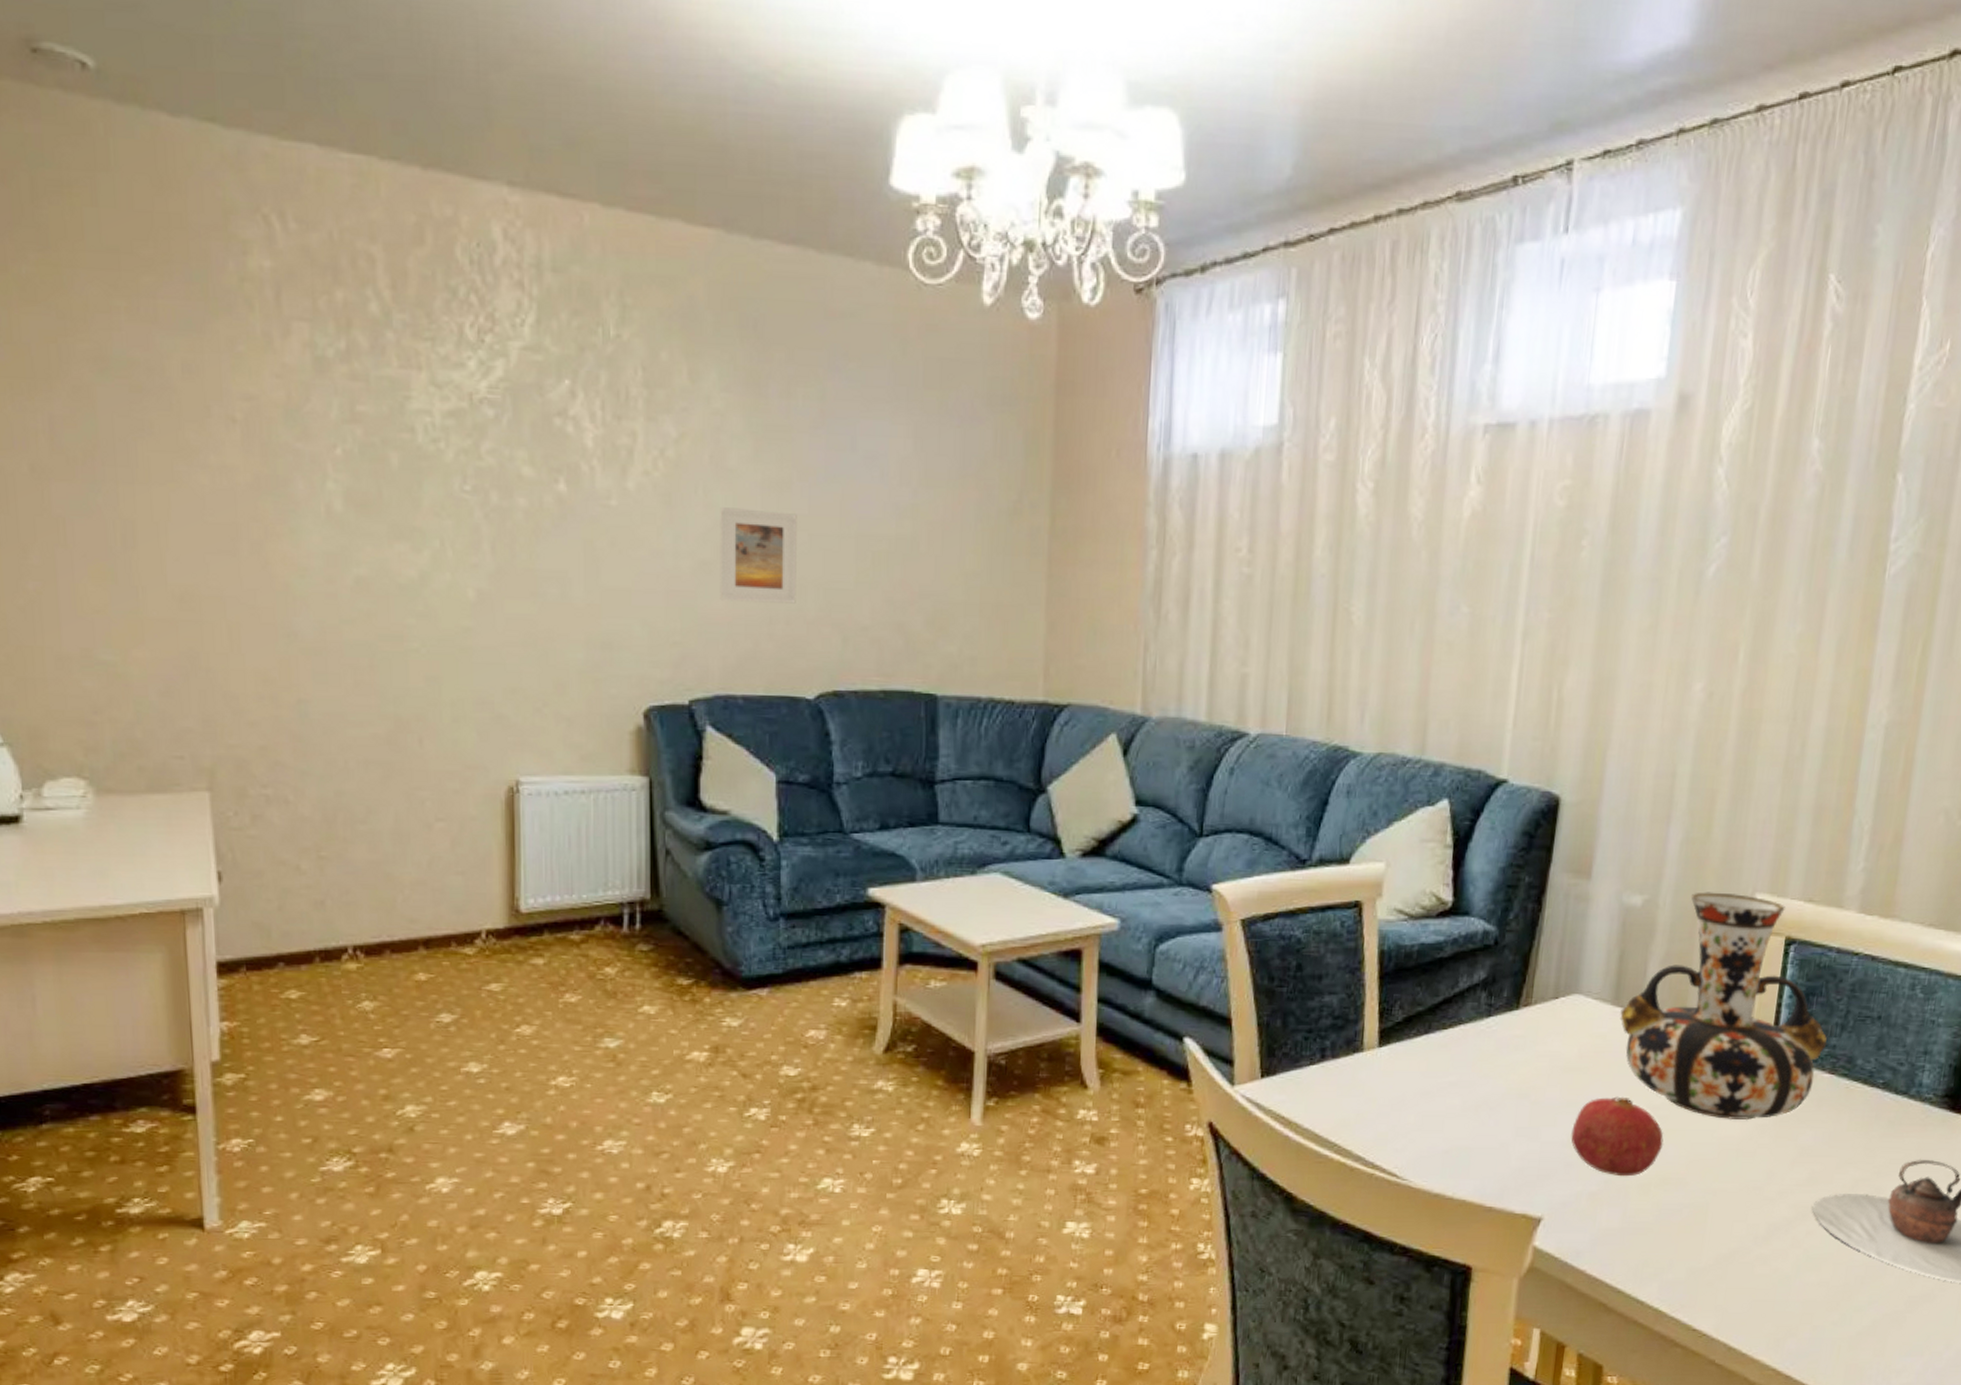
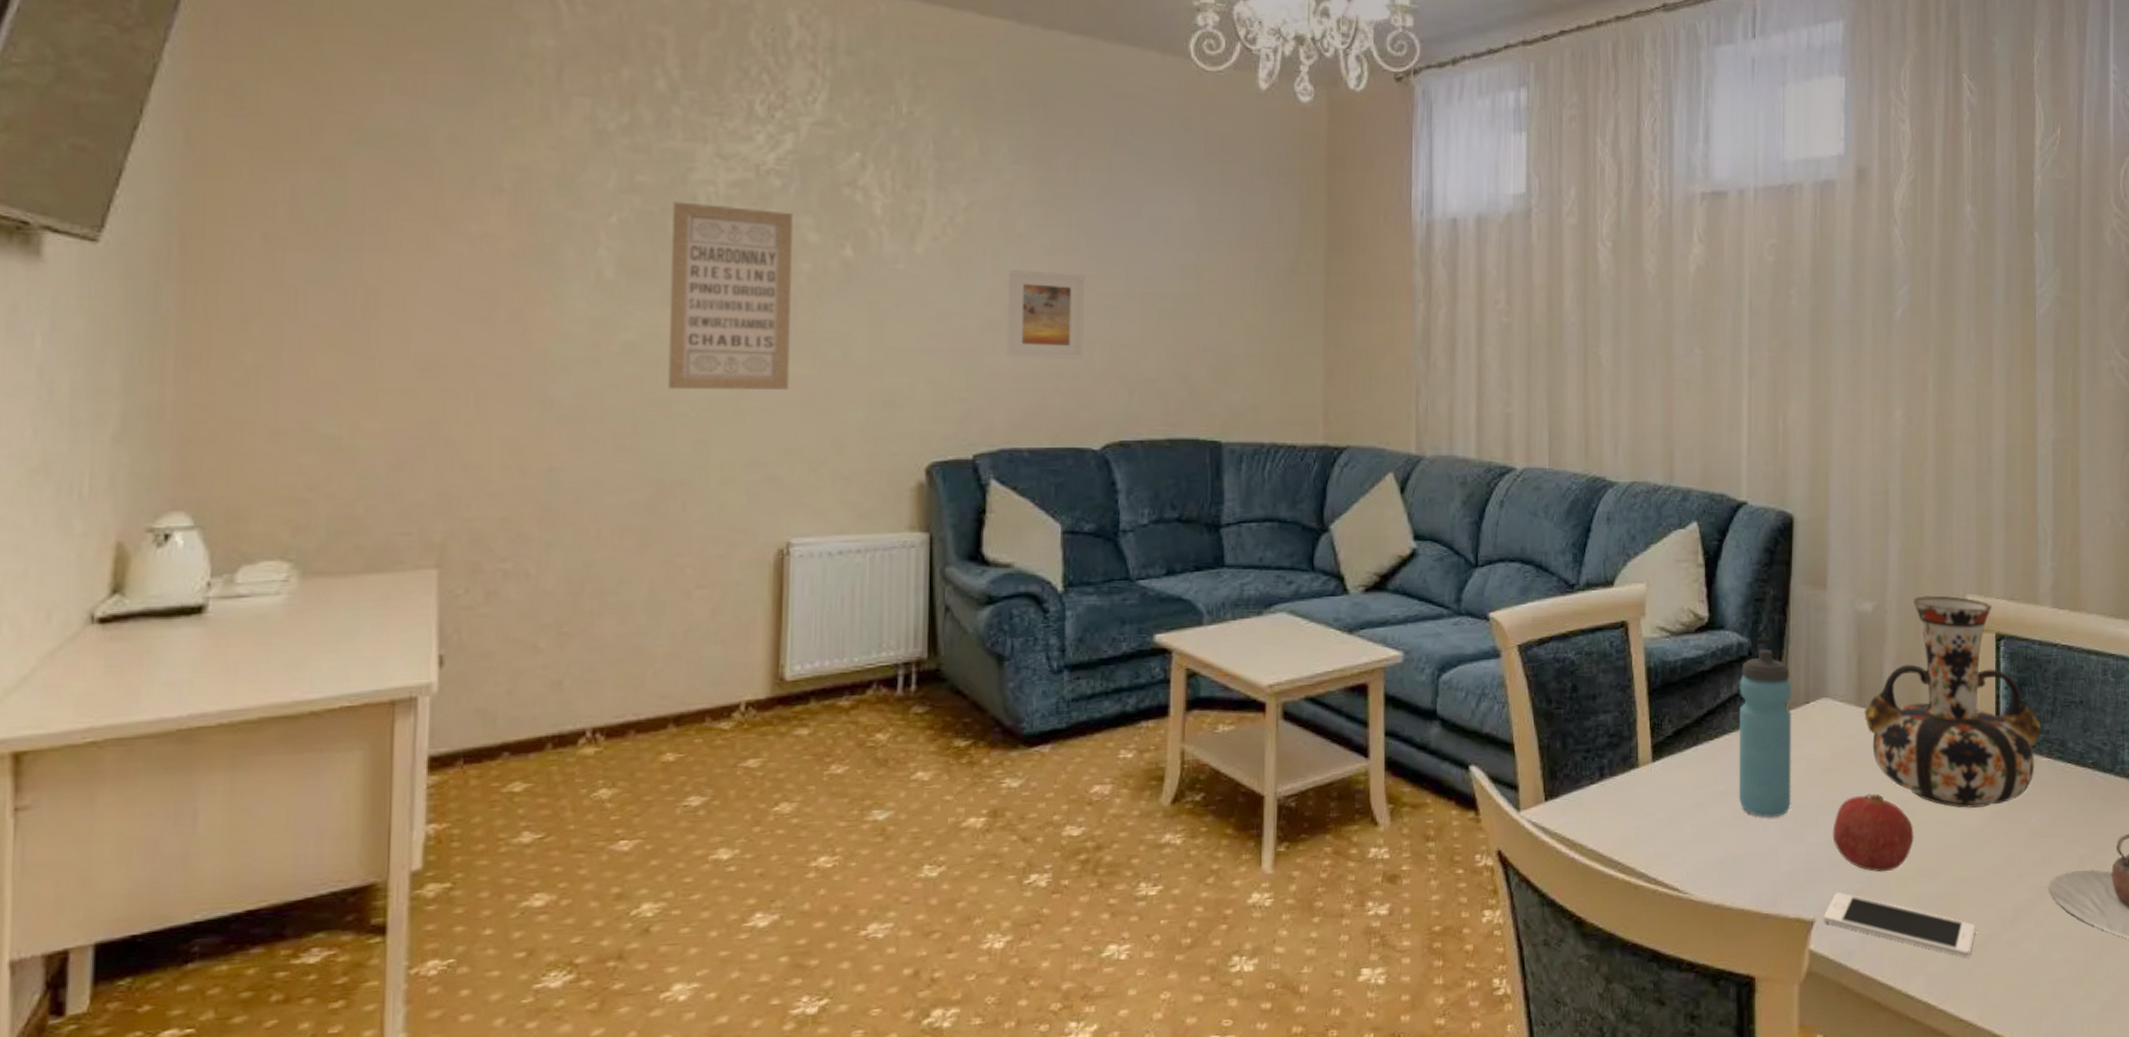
wall art: none [392,432,512,629] -> present [667,201,794,390]
water bottle: none [1469,938,1540,1113] -> present [1738,649,1792,819]
cell phone: none [1552,1193,1722,1269] -> present [1824,892,1975,958]

